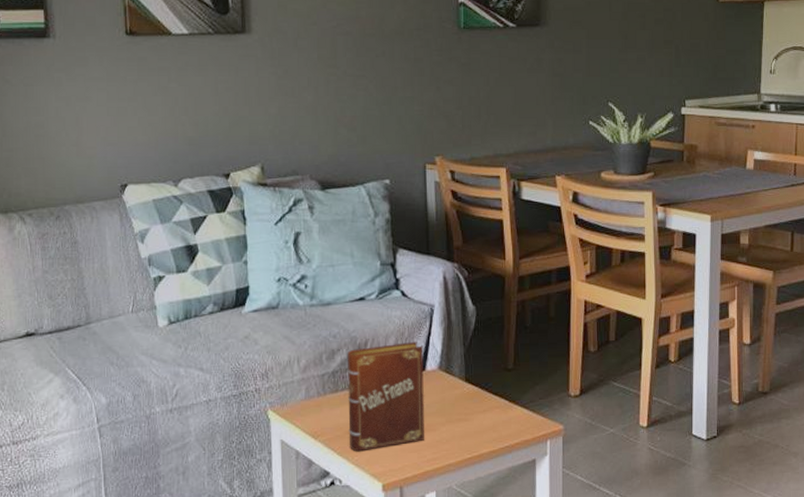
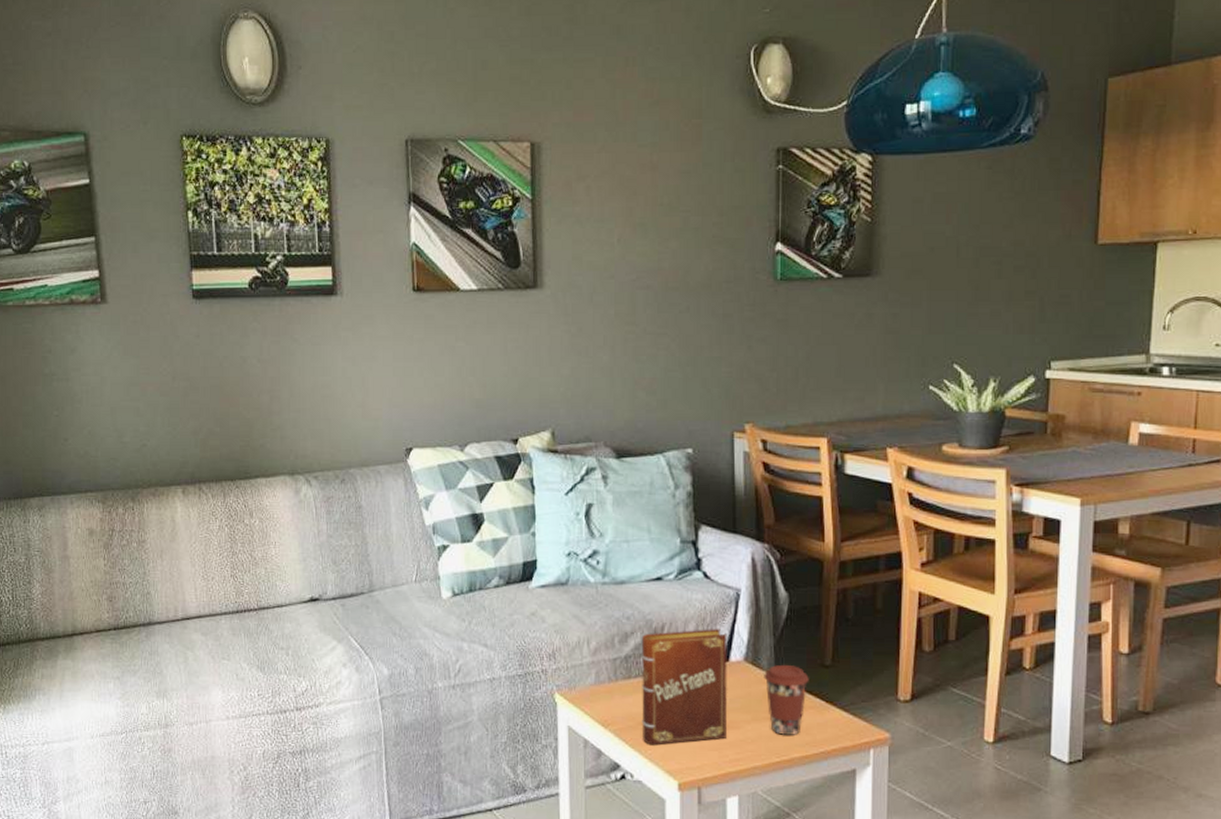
coffee cup: none [456,370,495,434] -> present [764,664,809,735]

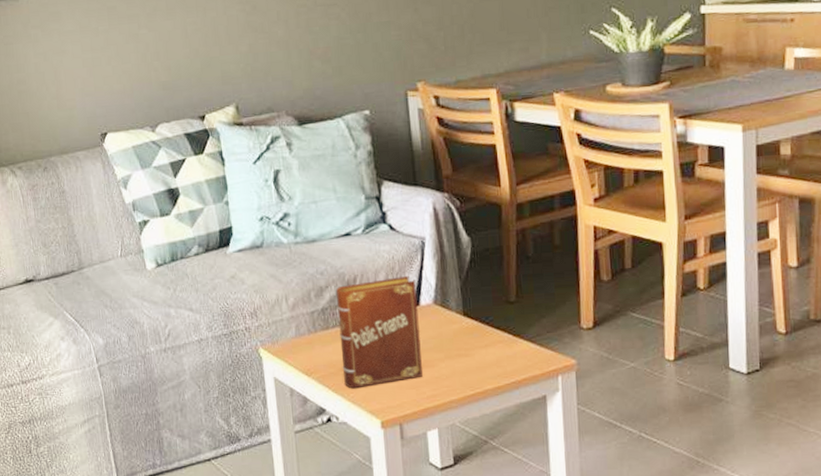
coffee cup: present [764,664,809,735] -> none [453,303,496,369]

